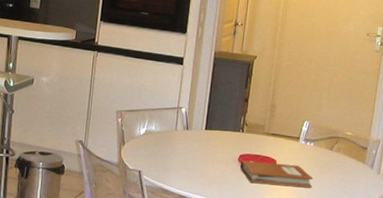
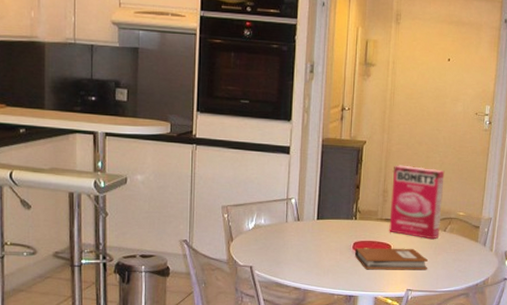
cereal box: none [275,81,334,158] -> present [389,165,445,240]

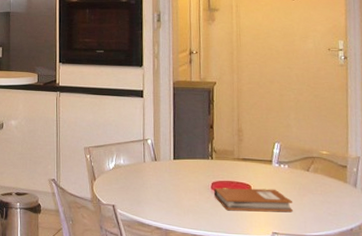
cereal box: present [389,165,445,240] -> none [245,104,303,180]

